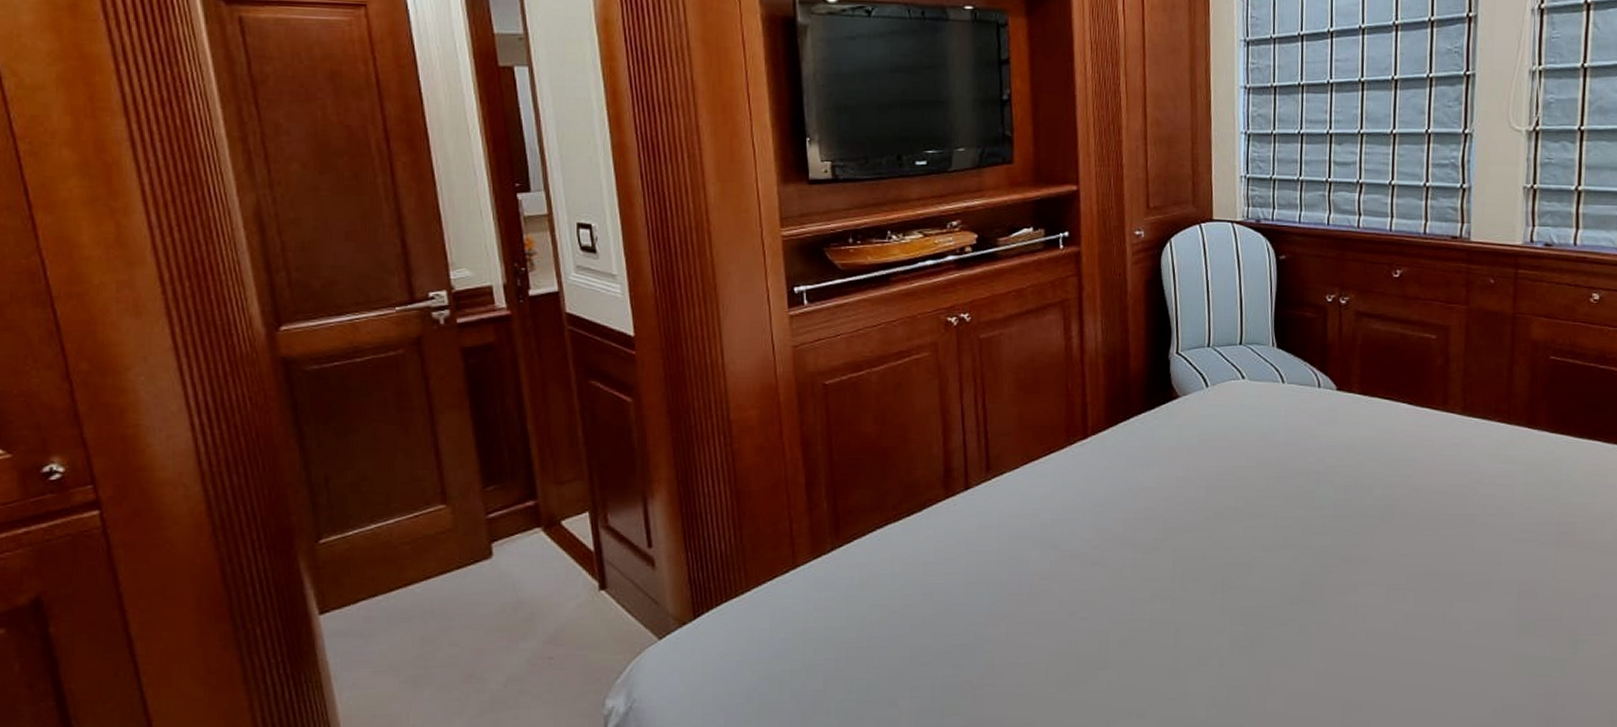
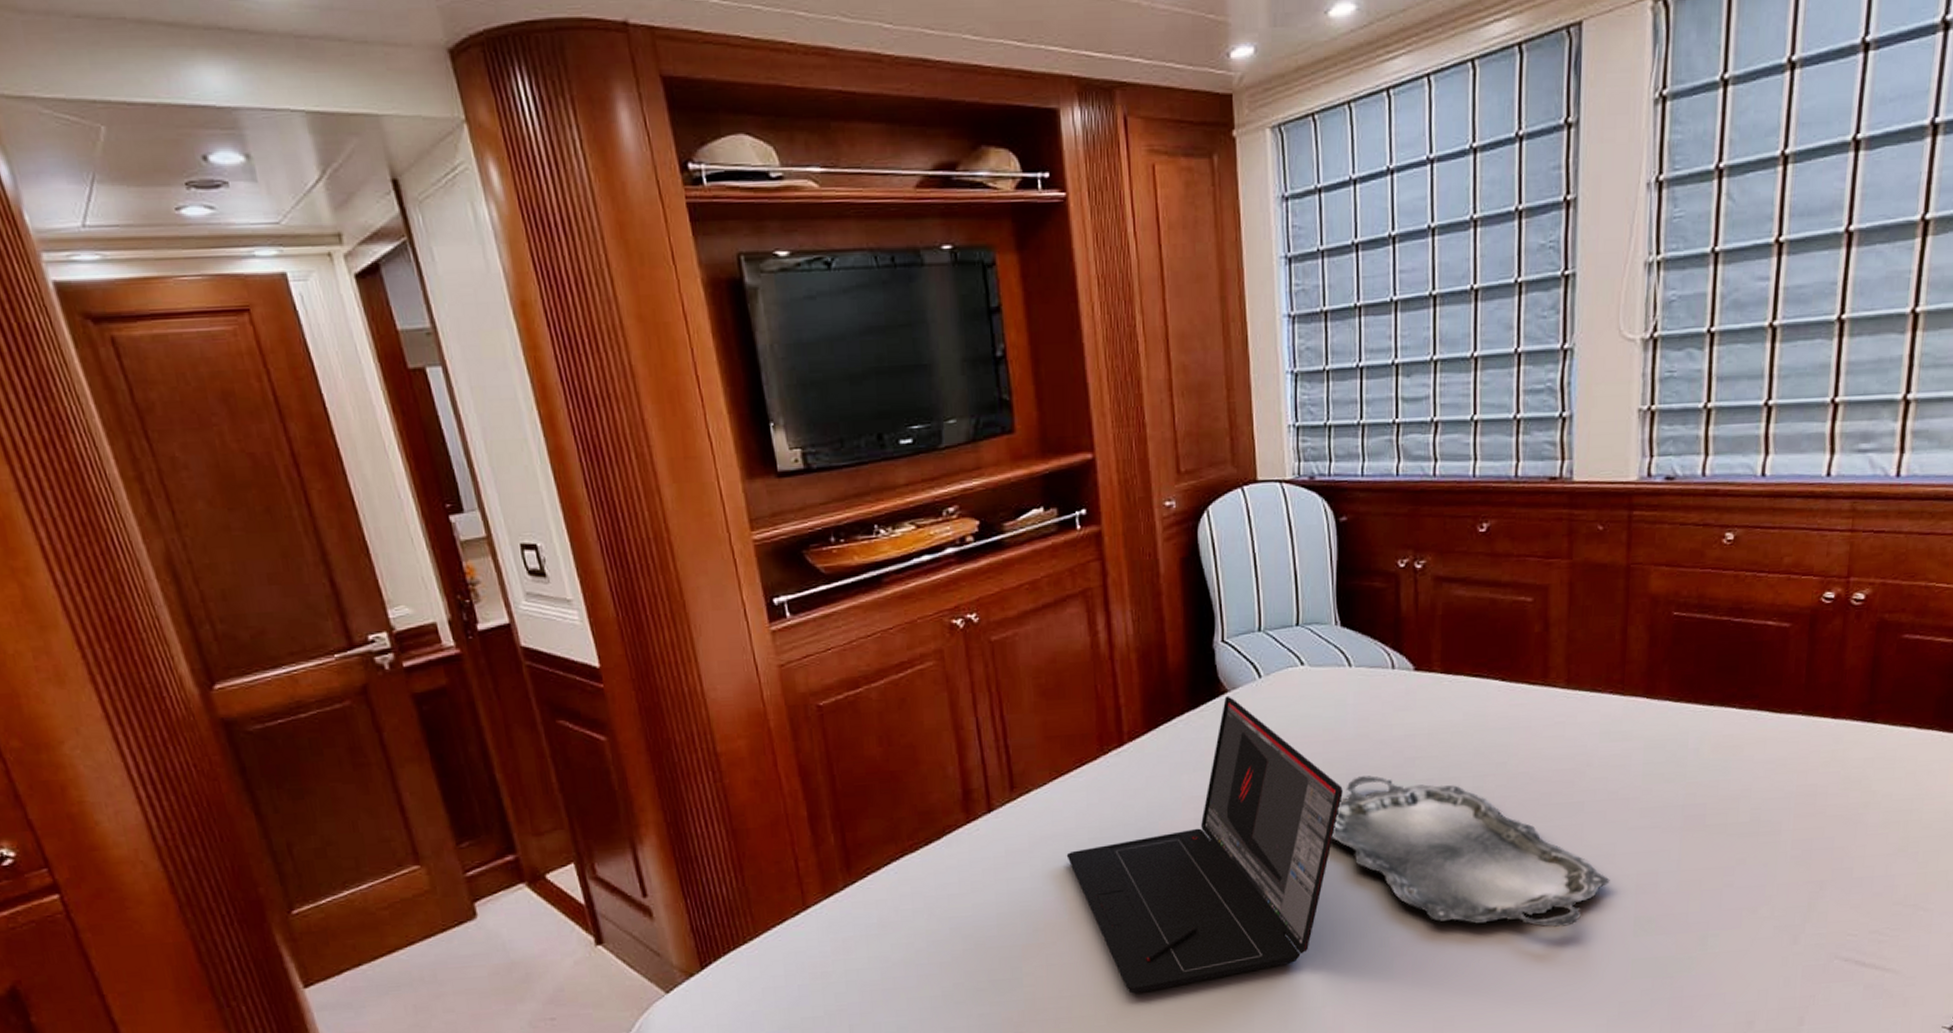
laptop: none [1031,401,1273,664] -> present [1066,695,1343,994]
serving tray: none [1262,479,1496,625] -> present [1332,775,1610,927]

